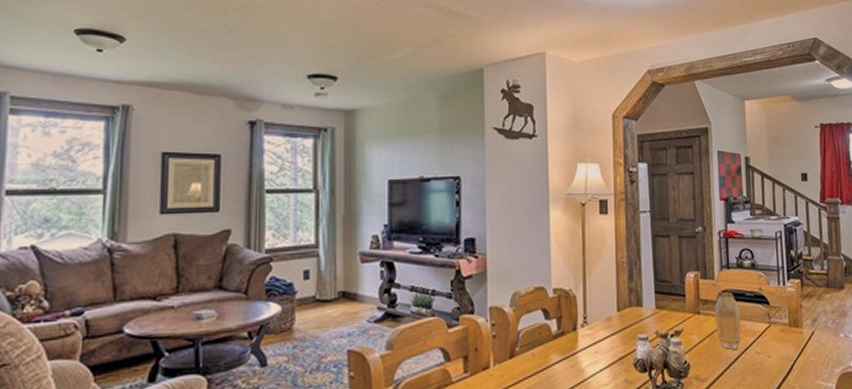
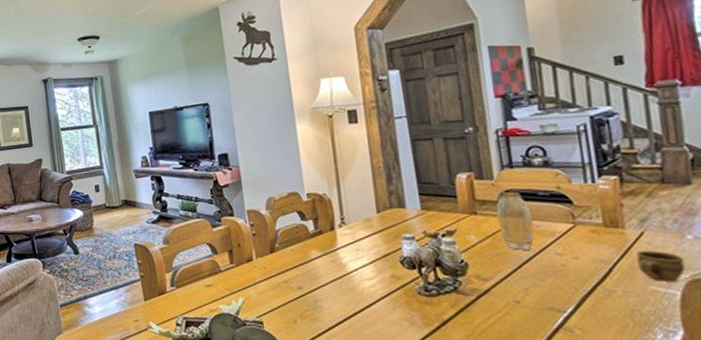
cup: none [809,348,838,376] -> present [636,250,685,281]

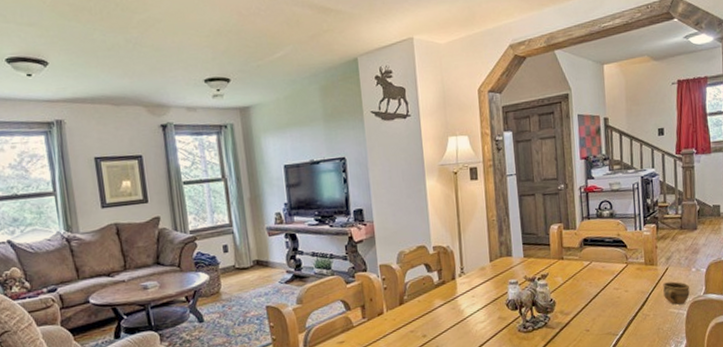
vase: present [496,191,534,250] -> none [577,239,601,288]

